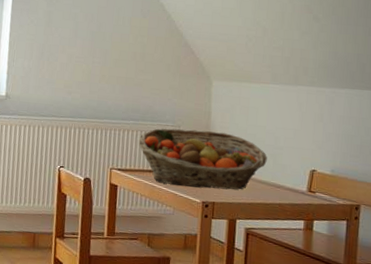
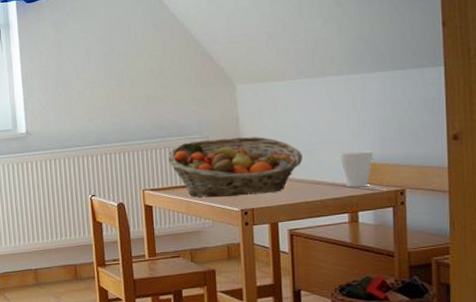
cup: none [301,160,334,197] -> present [338,150,374,188]

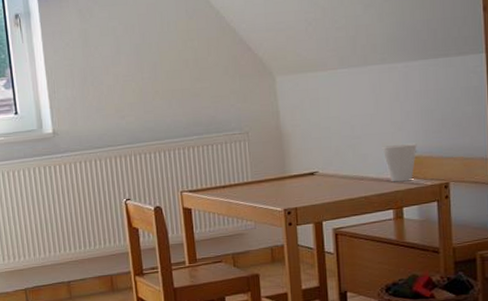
fruit basket: present [167,136,303,198] -> none [206,131,346,198]

